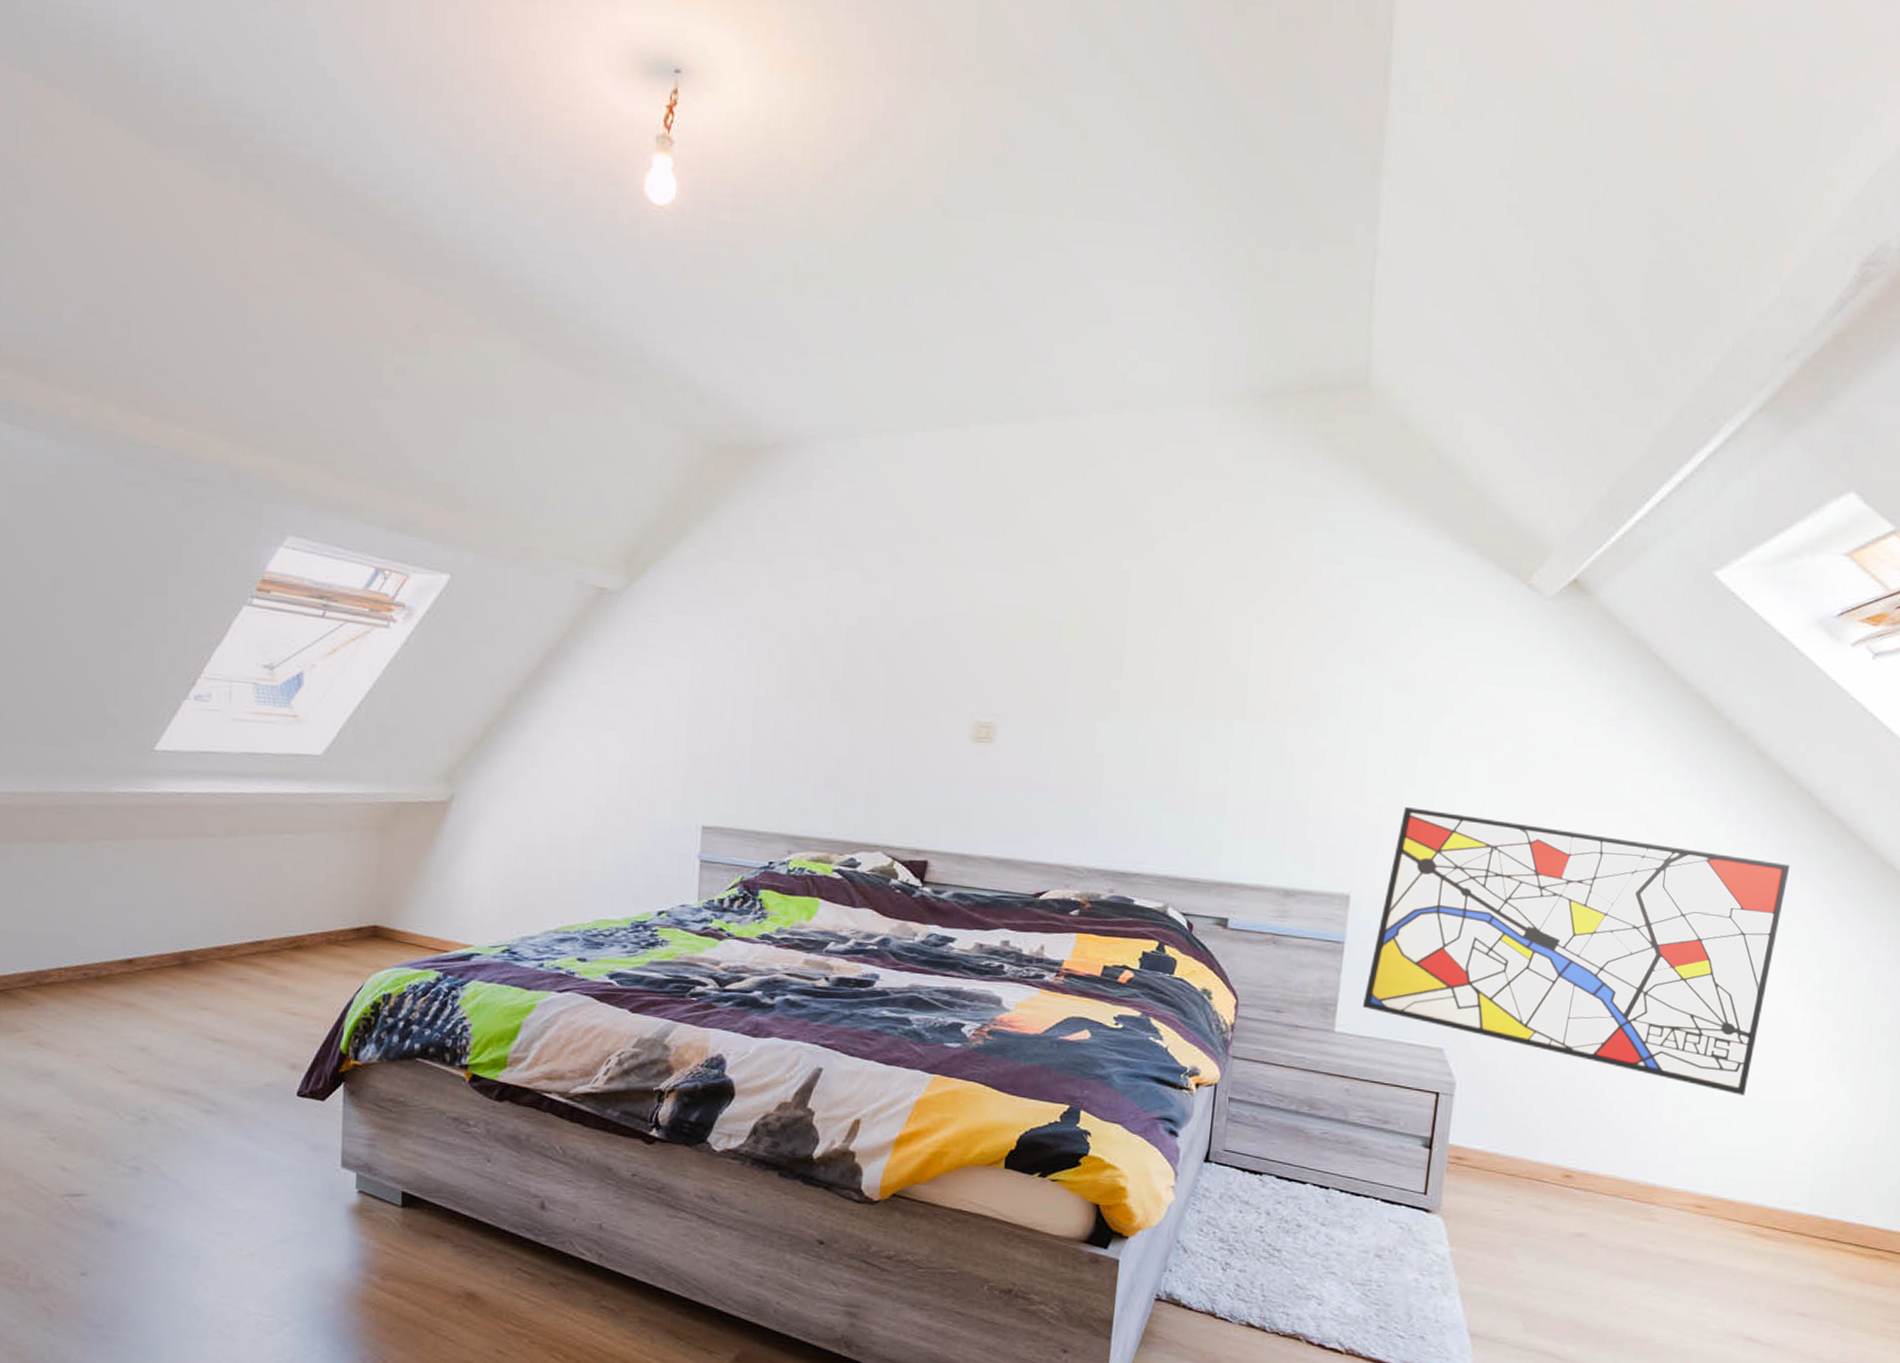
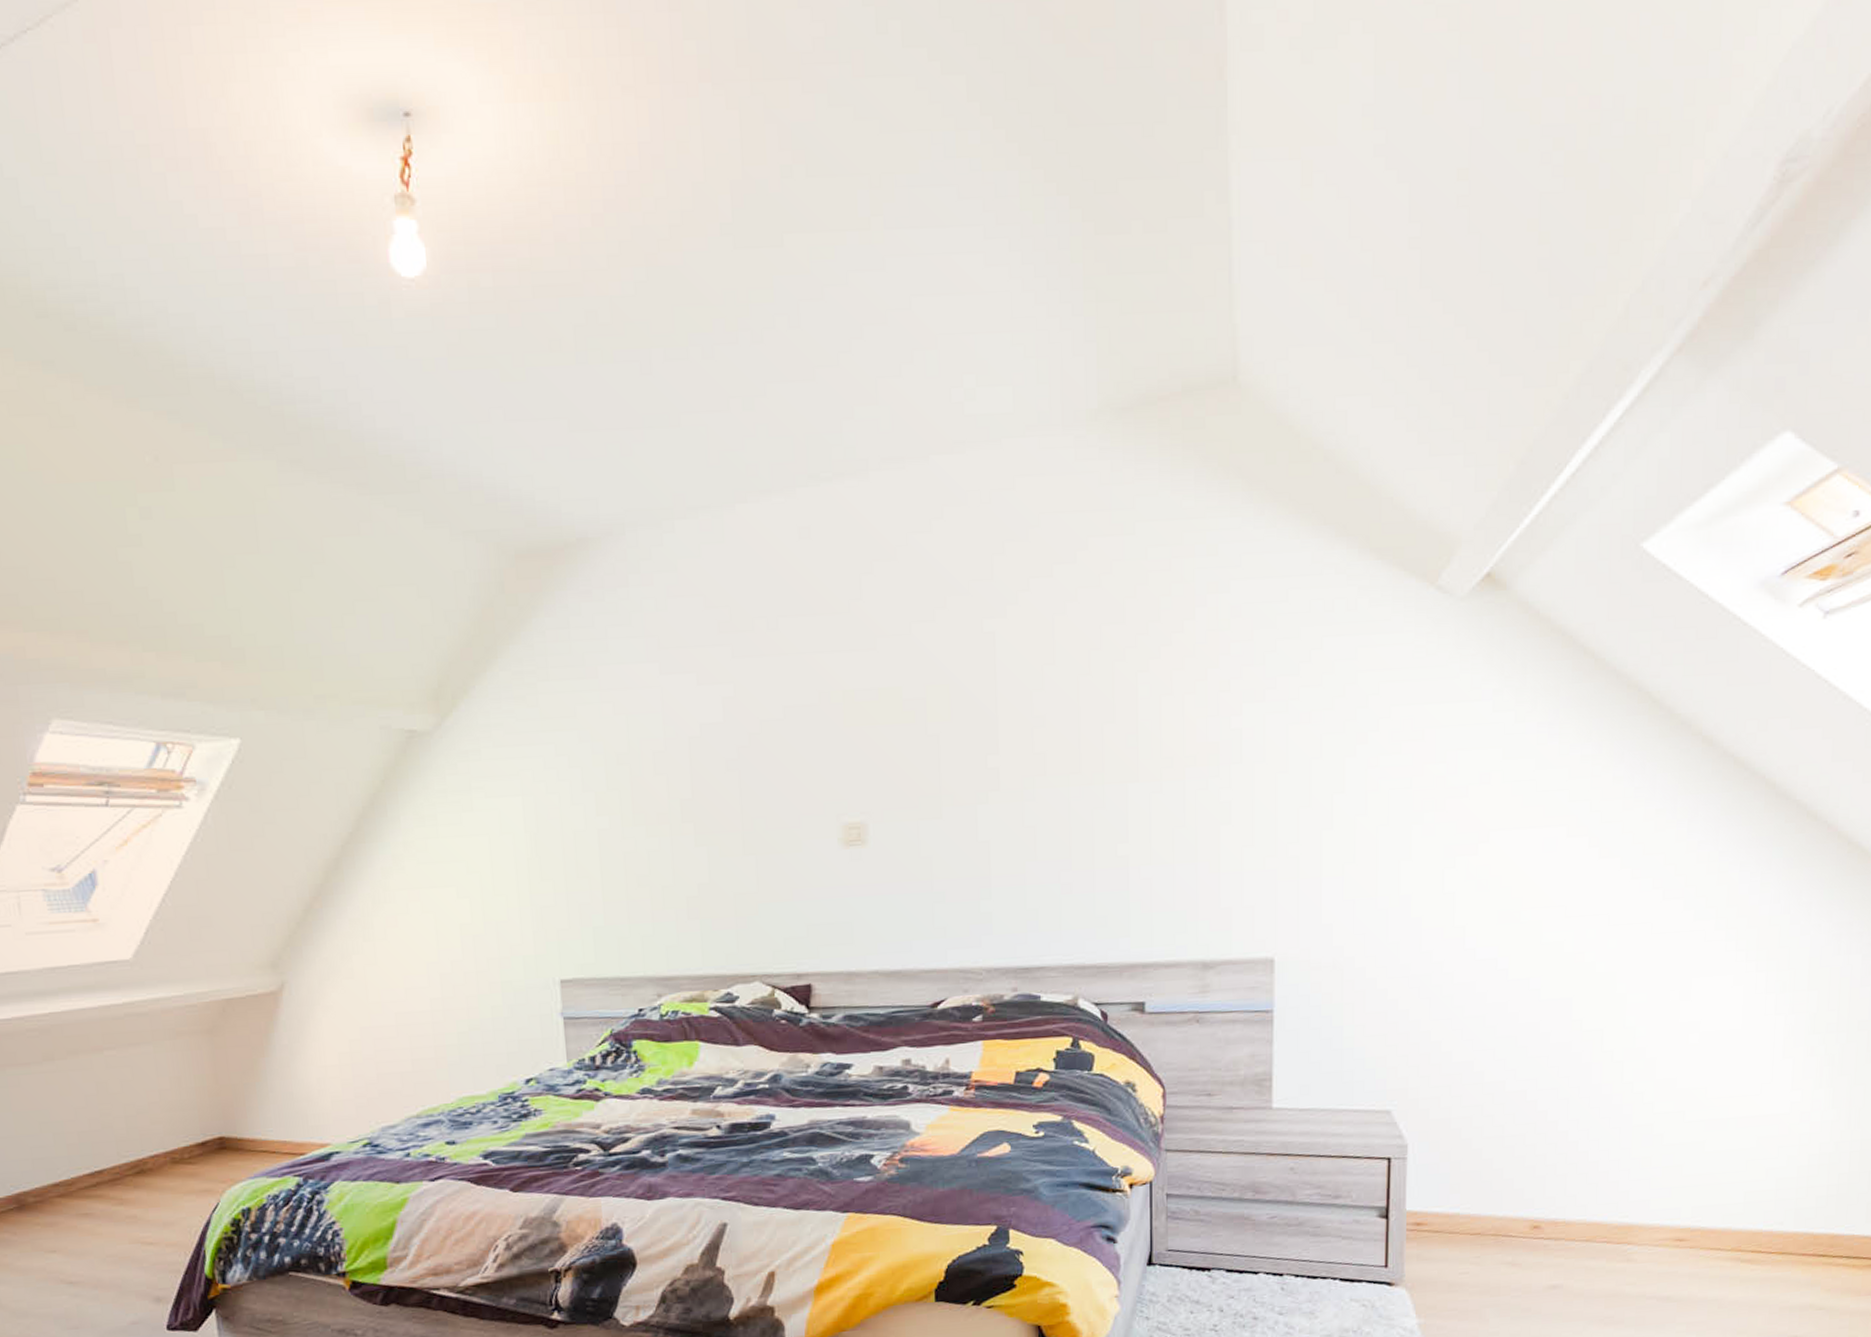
wall art: present [1362,807,1790,1095] -> none [1299,853,1749,1116]

